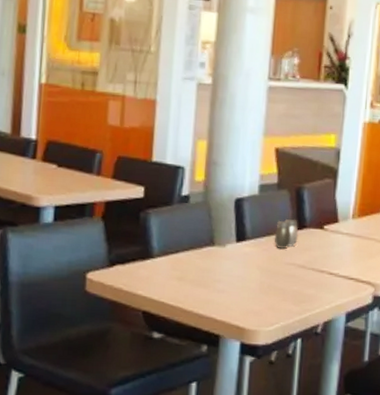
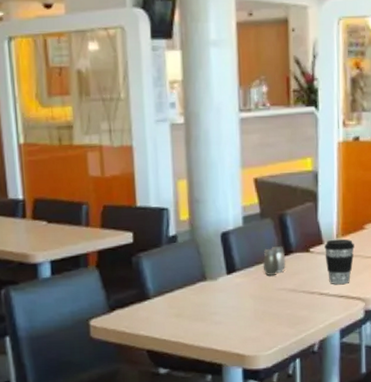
coffee cup: none [338,219,370,267] -> present [324,239,354,285]

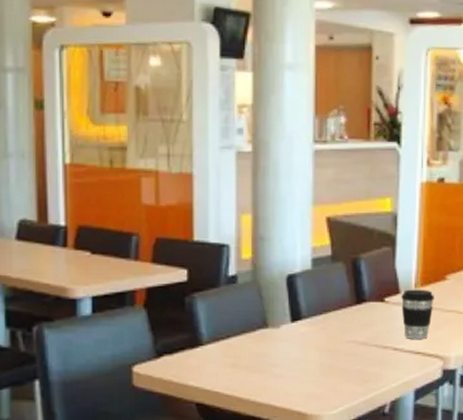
salt and pepper shaker: present [263,245,286,276] -> none [332,293,358,326]

